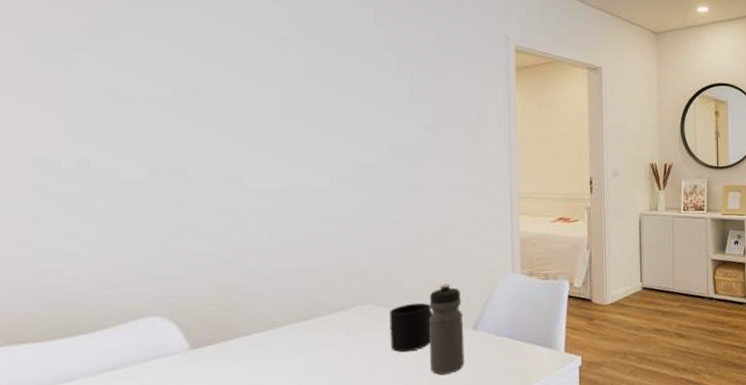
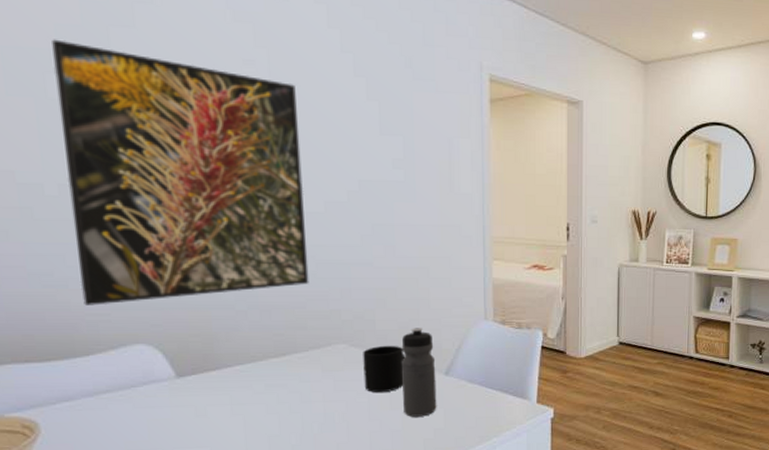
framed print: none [82,20,336,280] -> present [52,39,309,306]

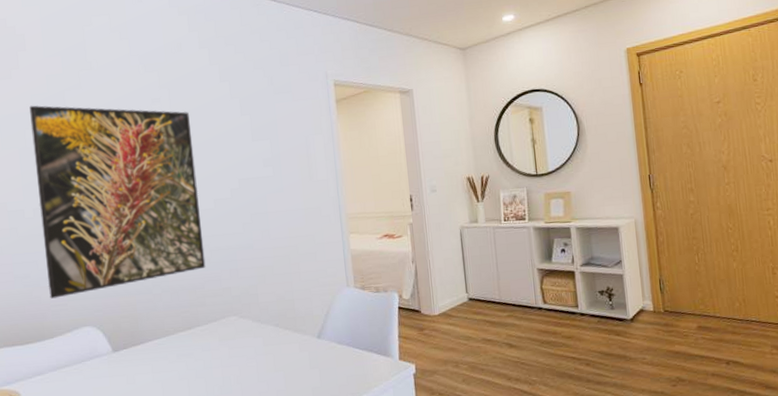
mug: present [363,345,405,393] -> none [250,315,284,358]
water bottle: present [401,328,437,417] -> none [280,298,313,378]

